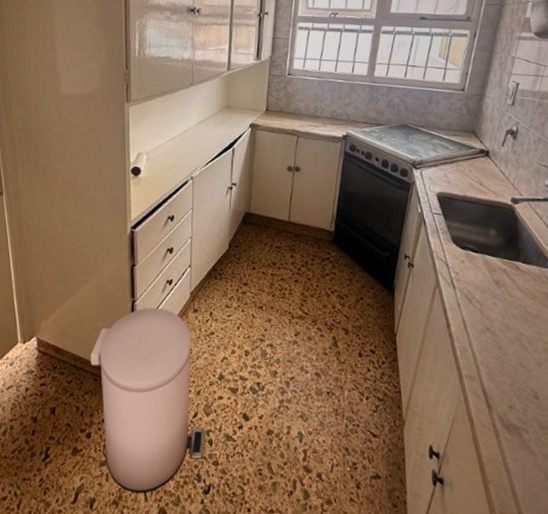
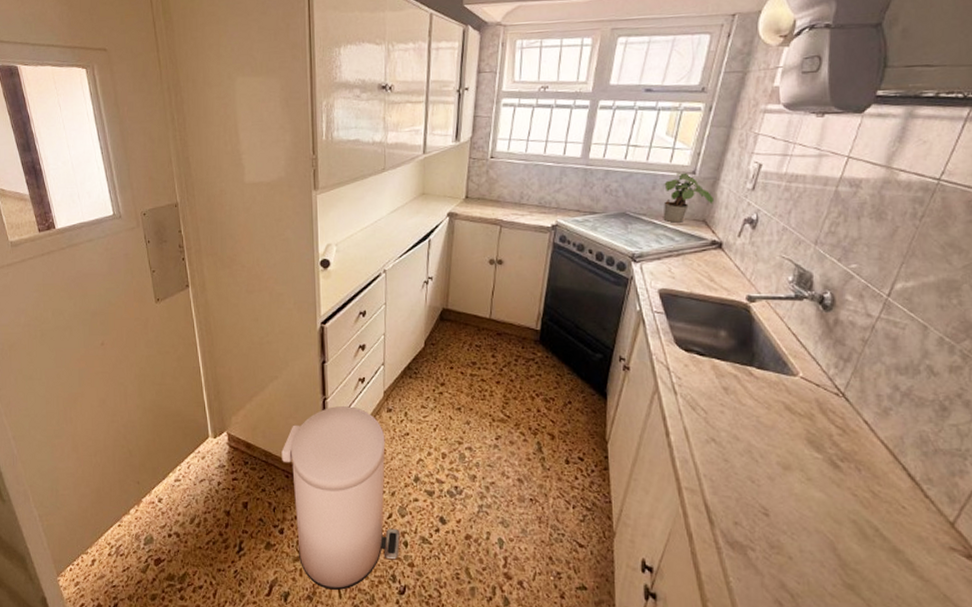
potted plant: none [438,90,481,134] -> present [663,172,714,223]

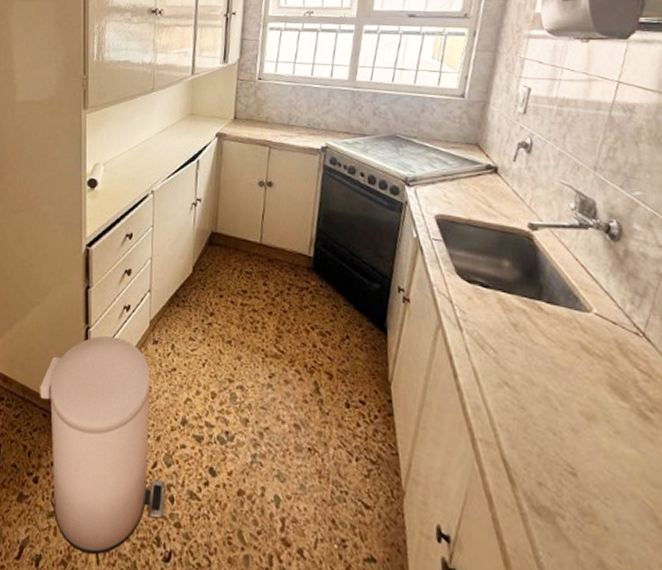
potted plant: present [663,172,714,223] -> none [433,96,485,146]

